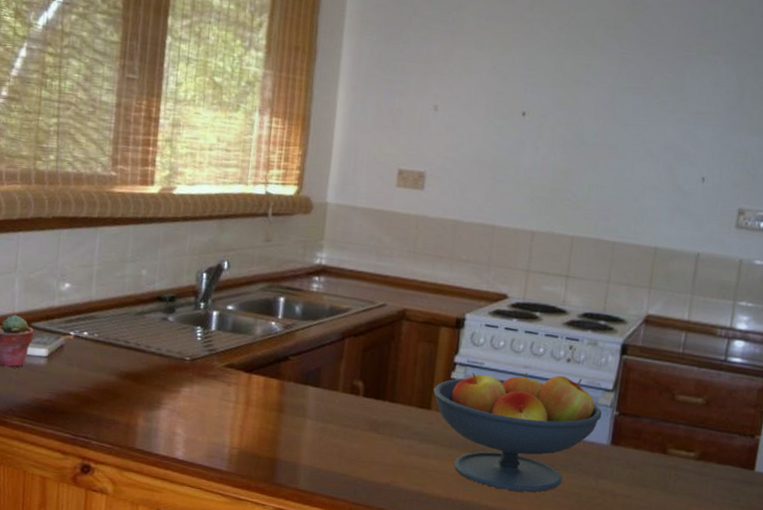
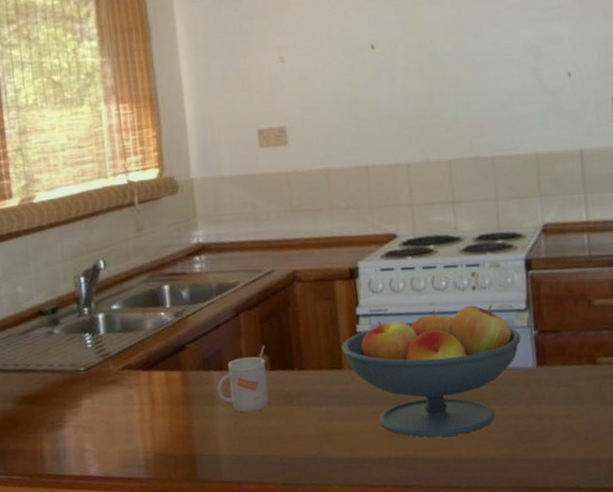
mug: none [309,372,363,432] -> present [216,345,269,413]

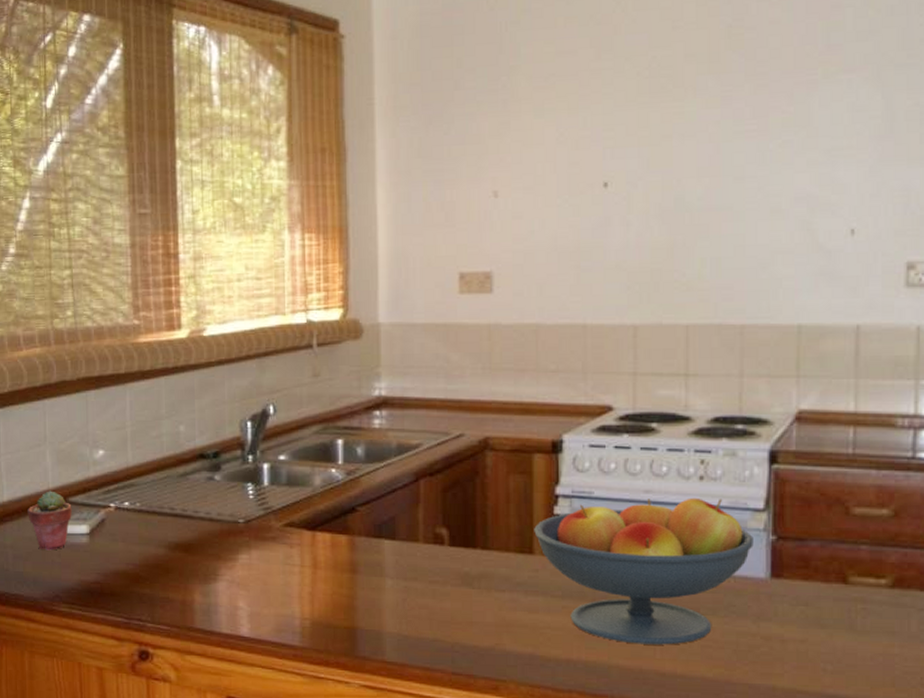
mug: present [216,345,269,413] -> none [386,517,445,590]

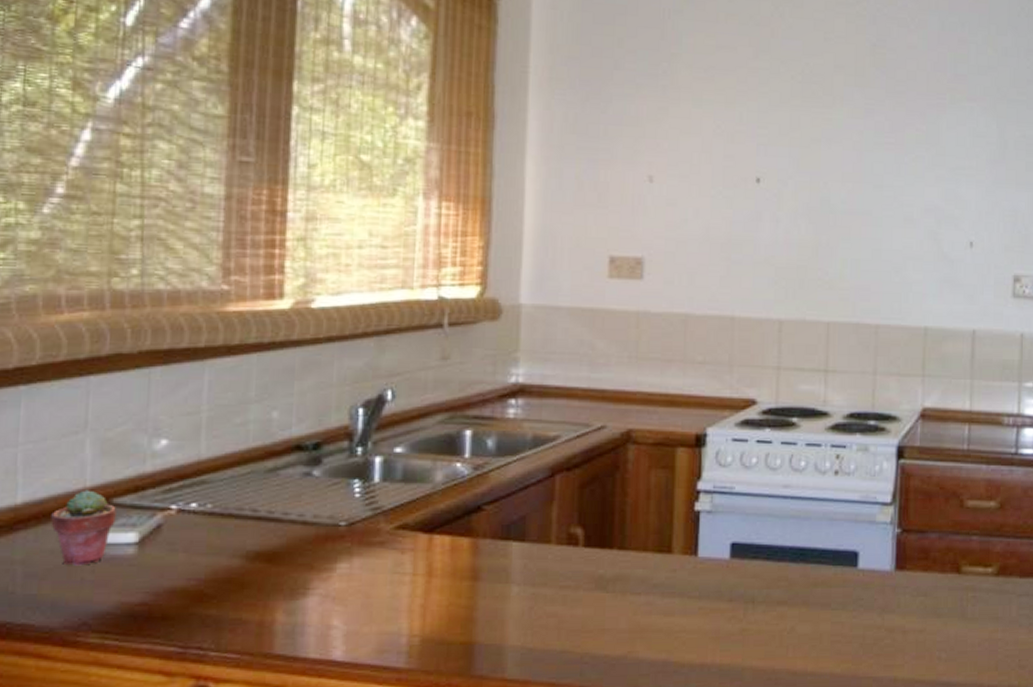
fruit bowl: present [534,497,753,645] -> none [674,492,881,643]

